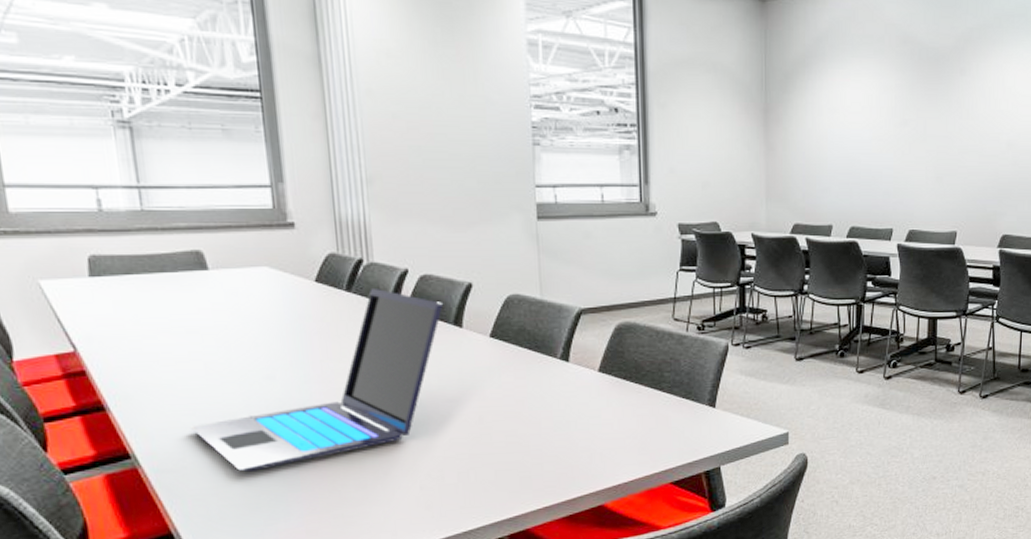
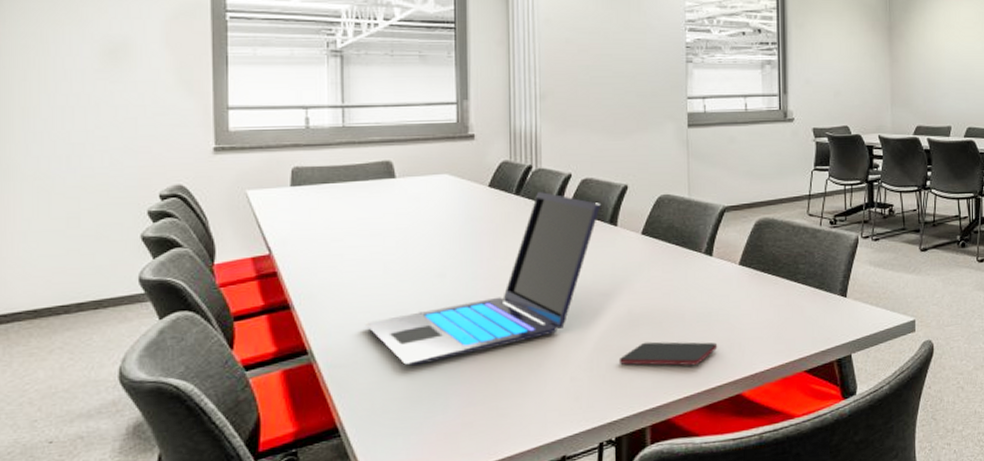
smartphone: none [471,450,578,476] -> present [618,341,718,366]

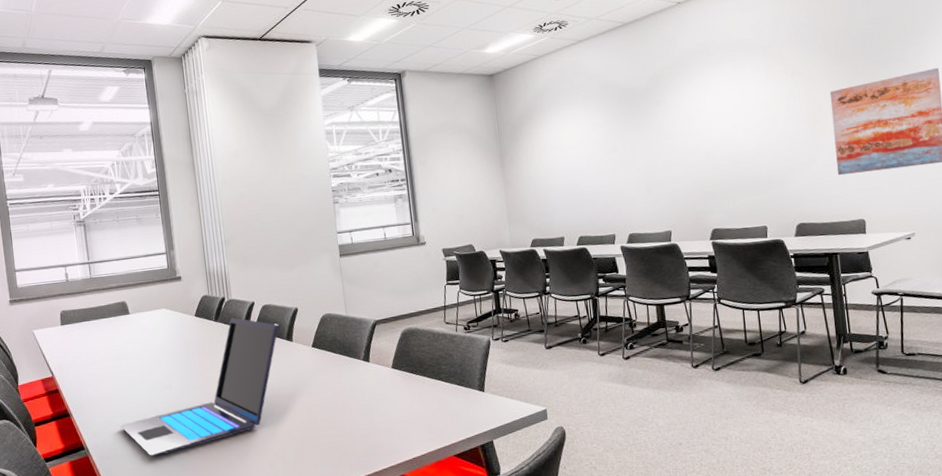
smartphone: present [618,341,718,366] -> none [304,433,381,453]

